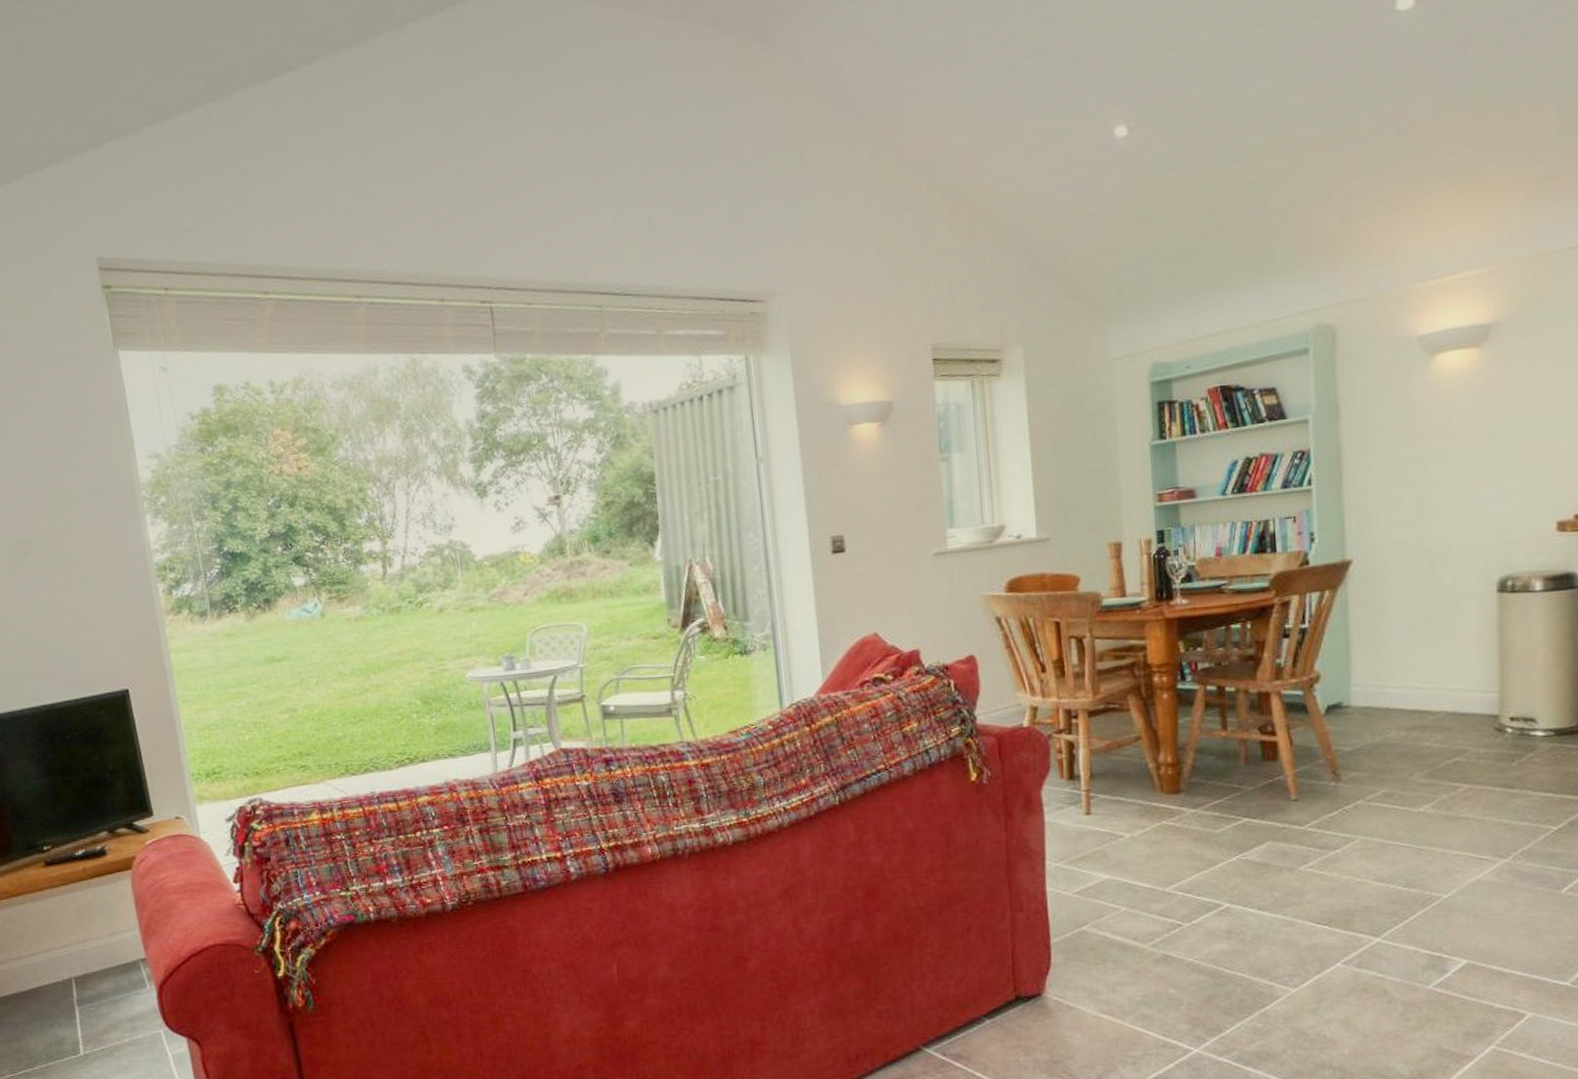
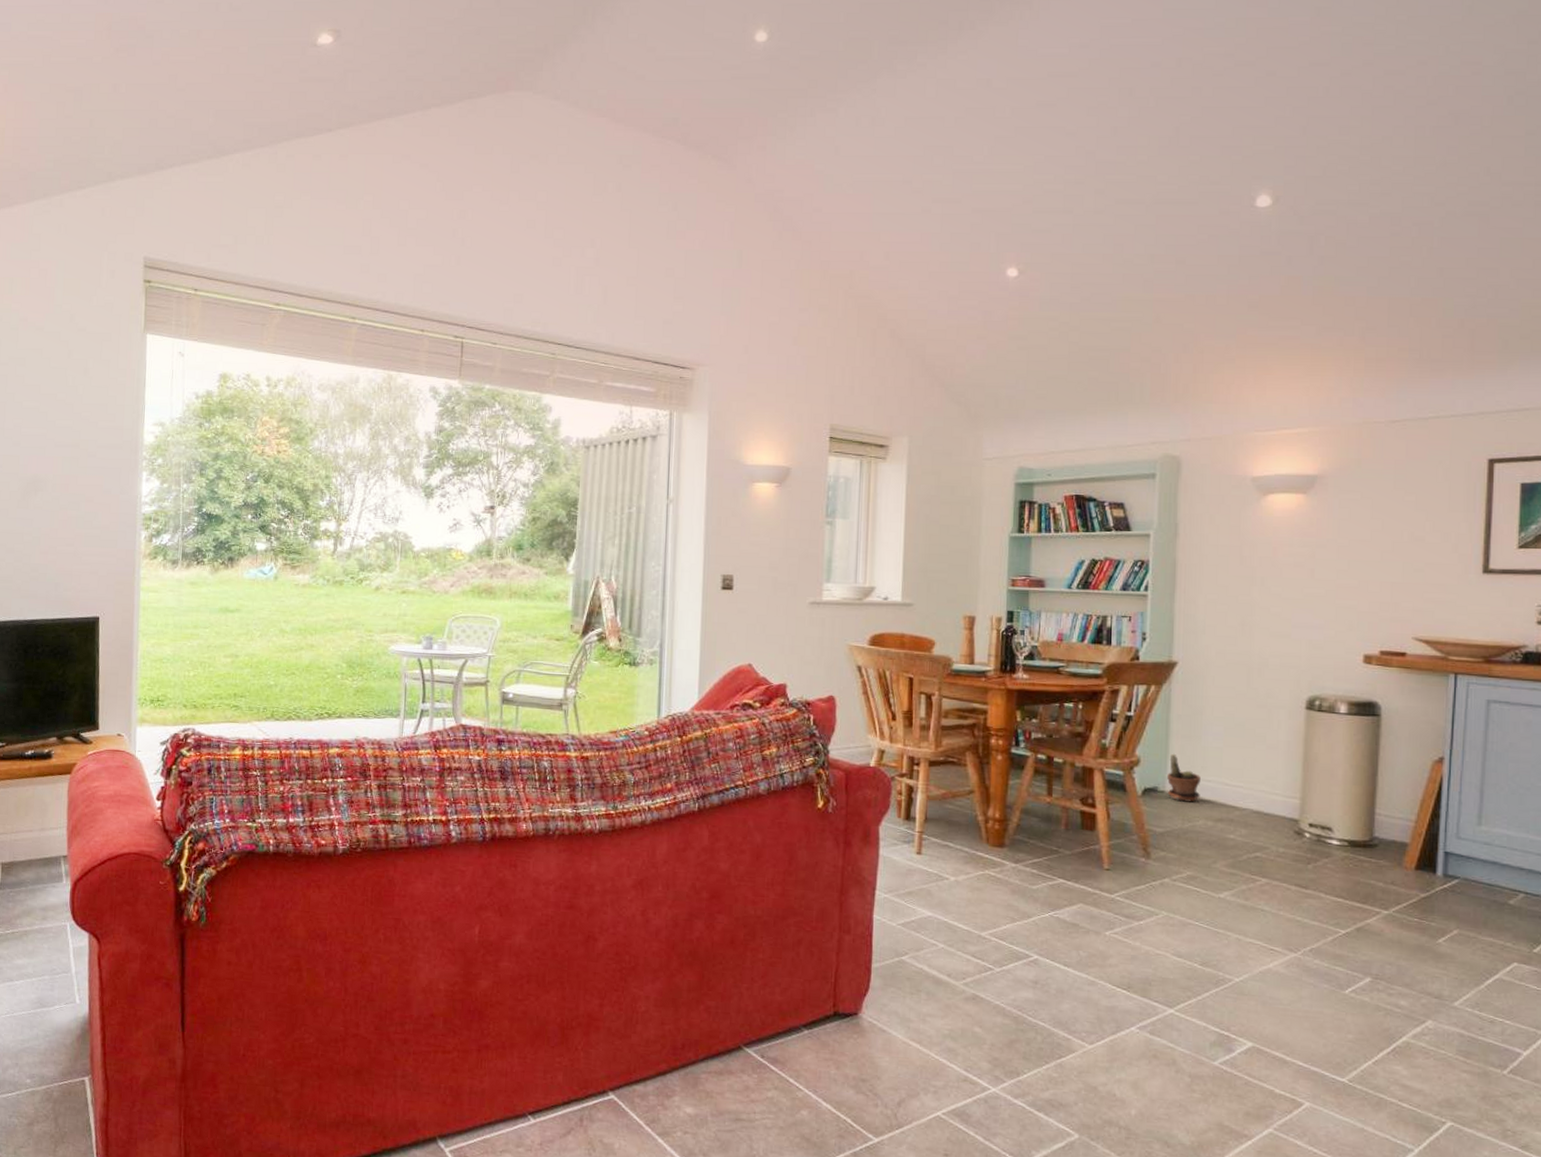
potted plant: none [1351,662,1389,715] -> present [1167,753,1201,802]

